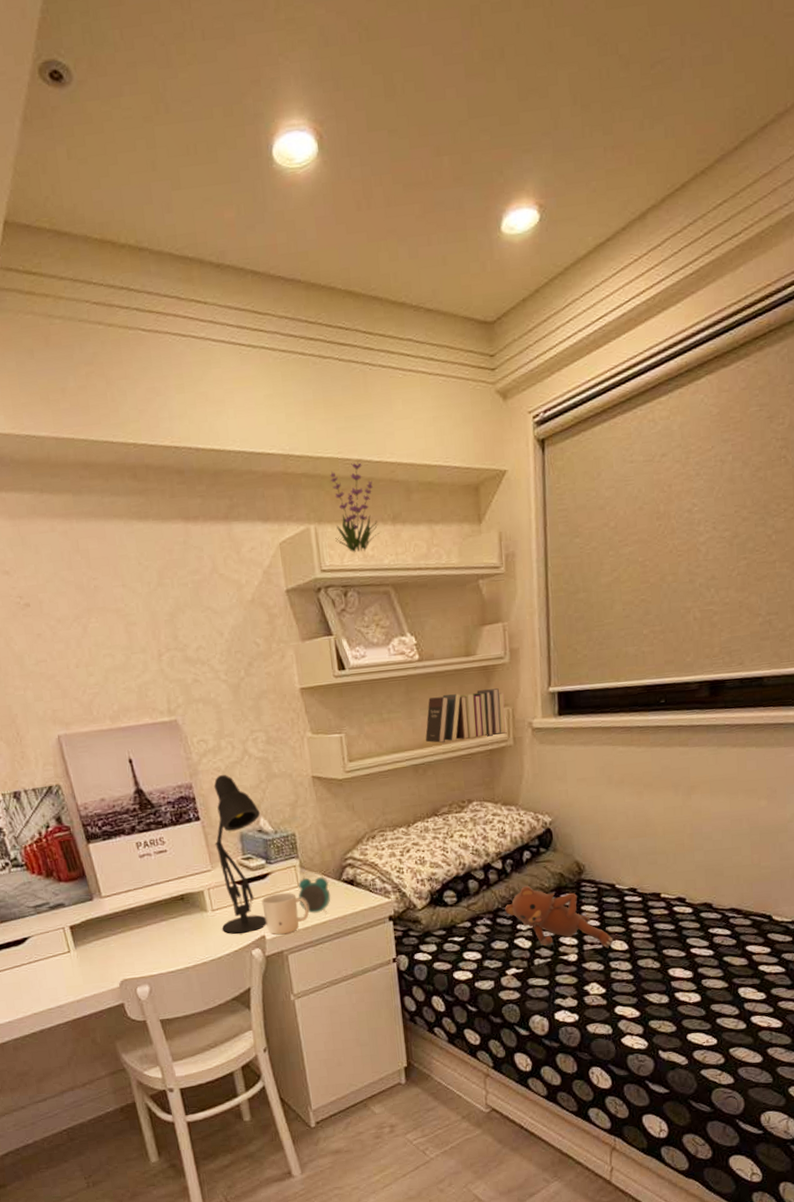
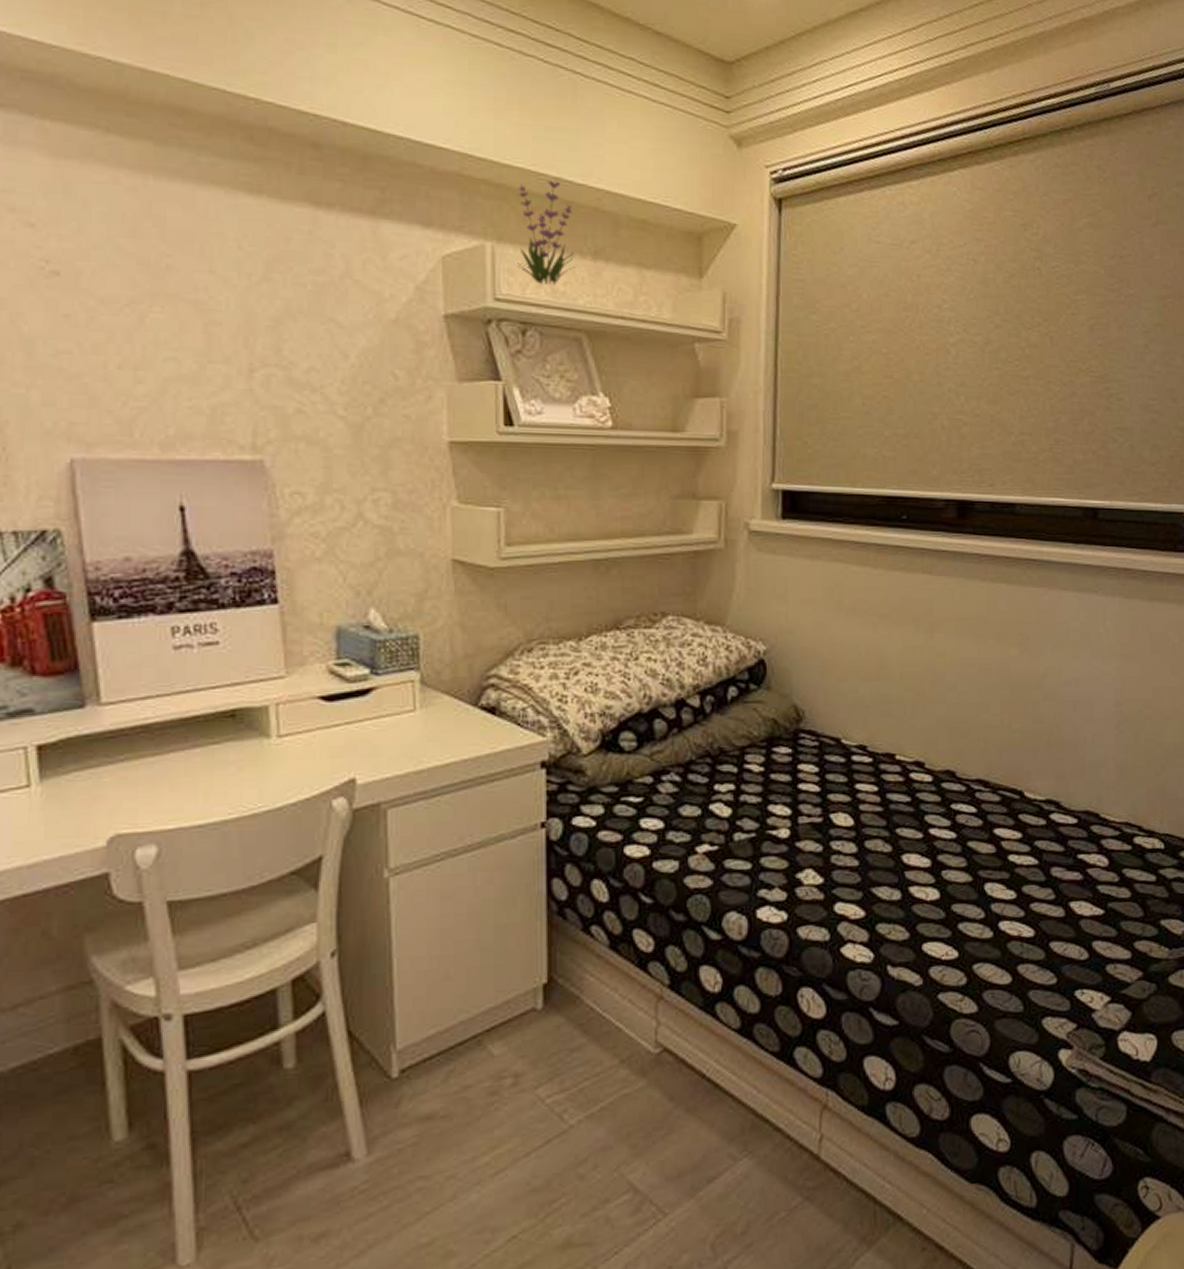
desk lamp: present [214,774,268,935] -> none [291,542,372,775]
mug: present [261,892,309,935] -> none [357,717,427,779]
alarm clock: present [298,871,331,916] -> none [412,691,461,755]
books: present [425,688,506,744] -> none [611,475,717,536]
teddy bear: present [505,885,614,948] -> none [700,732,836,823]

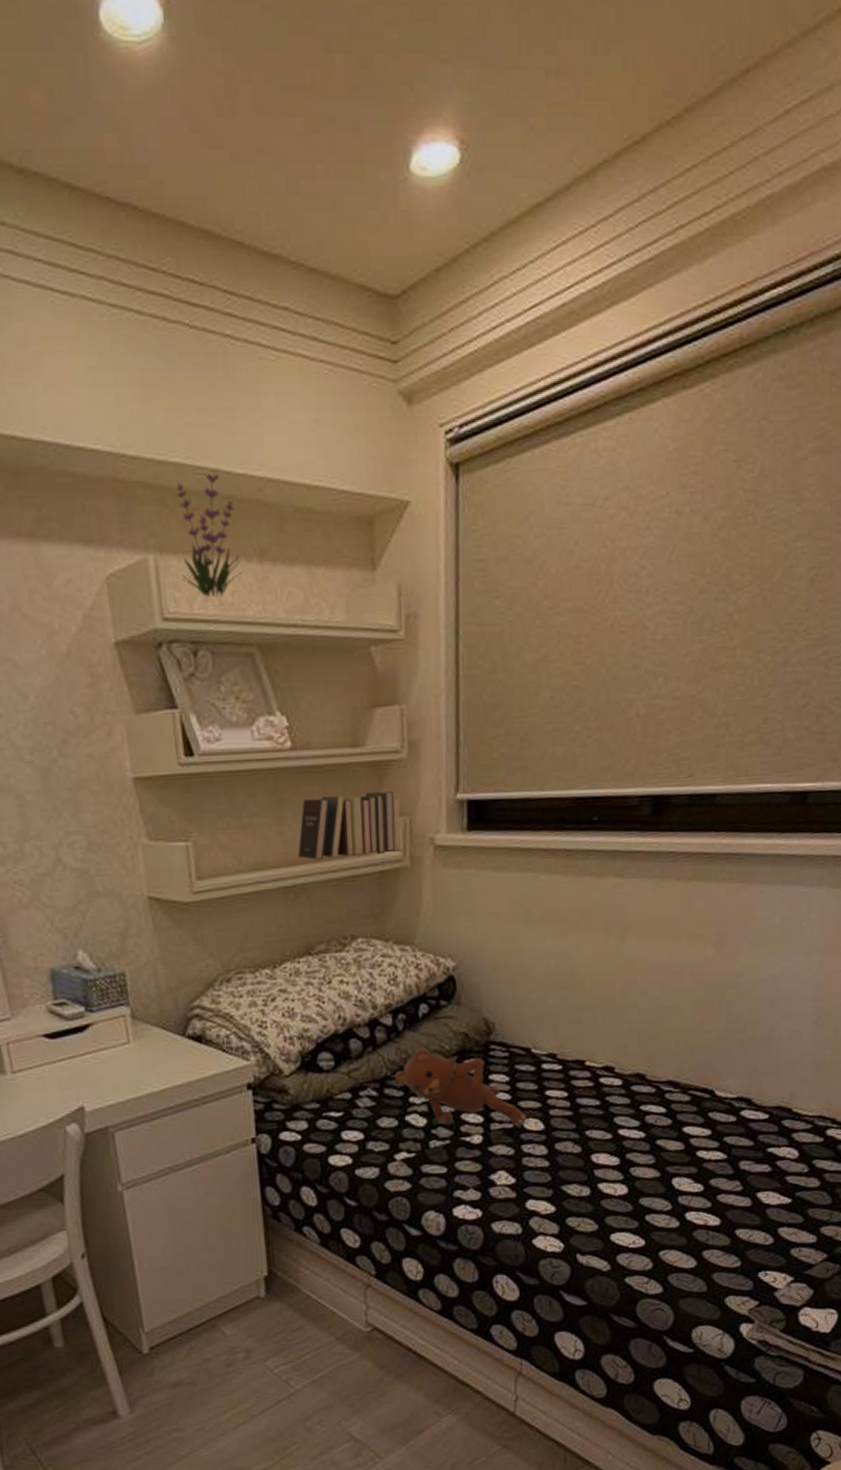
books: none [611,475,717,536] -> present [297,791,401,861]
teddy bear: none [700,732,836,823] -> present [394,1047,527,1128]

